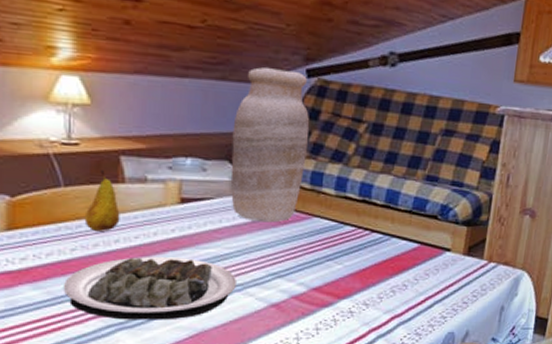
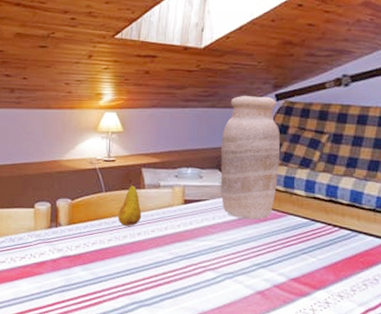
plate: present [63,257,236,320] -> none [102,247,228,301]

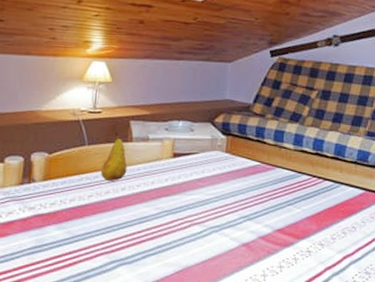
vase: present [220,95,281,220] -> none [212,50,273,173]

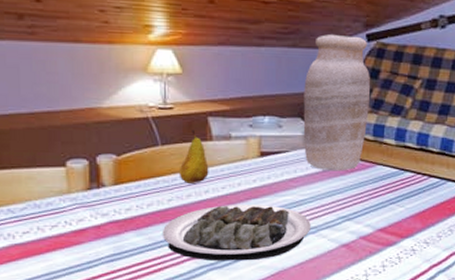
plate: none [80,202,215,257] -> present [162,205,311,261]
vase: none [212,50,273,173] -> present [303,33,371,171]

